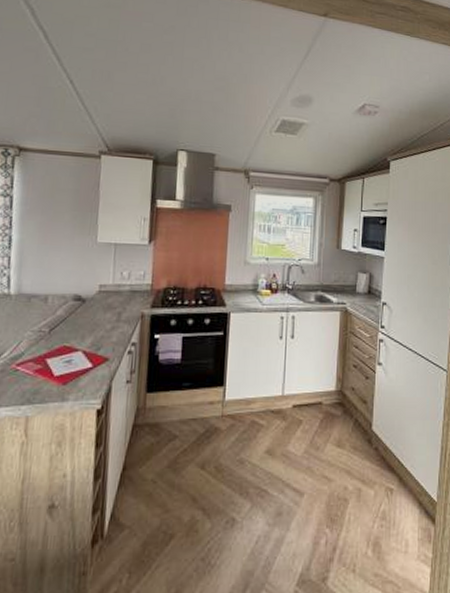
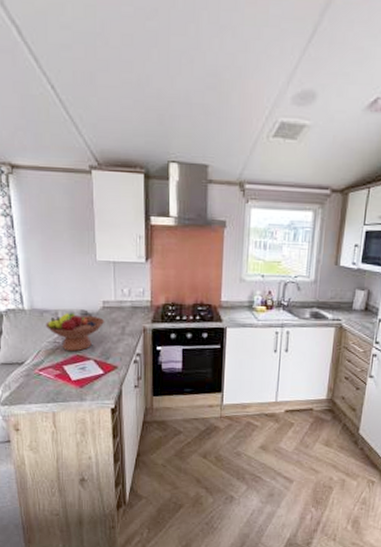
fruit bowl: none [31,298,100,342] -> present [45,313,105,352]

